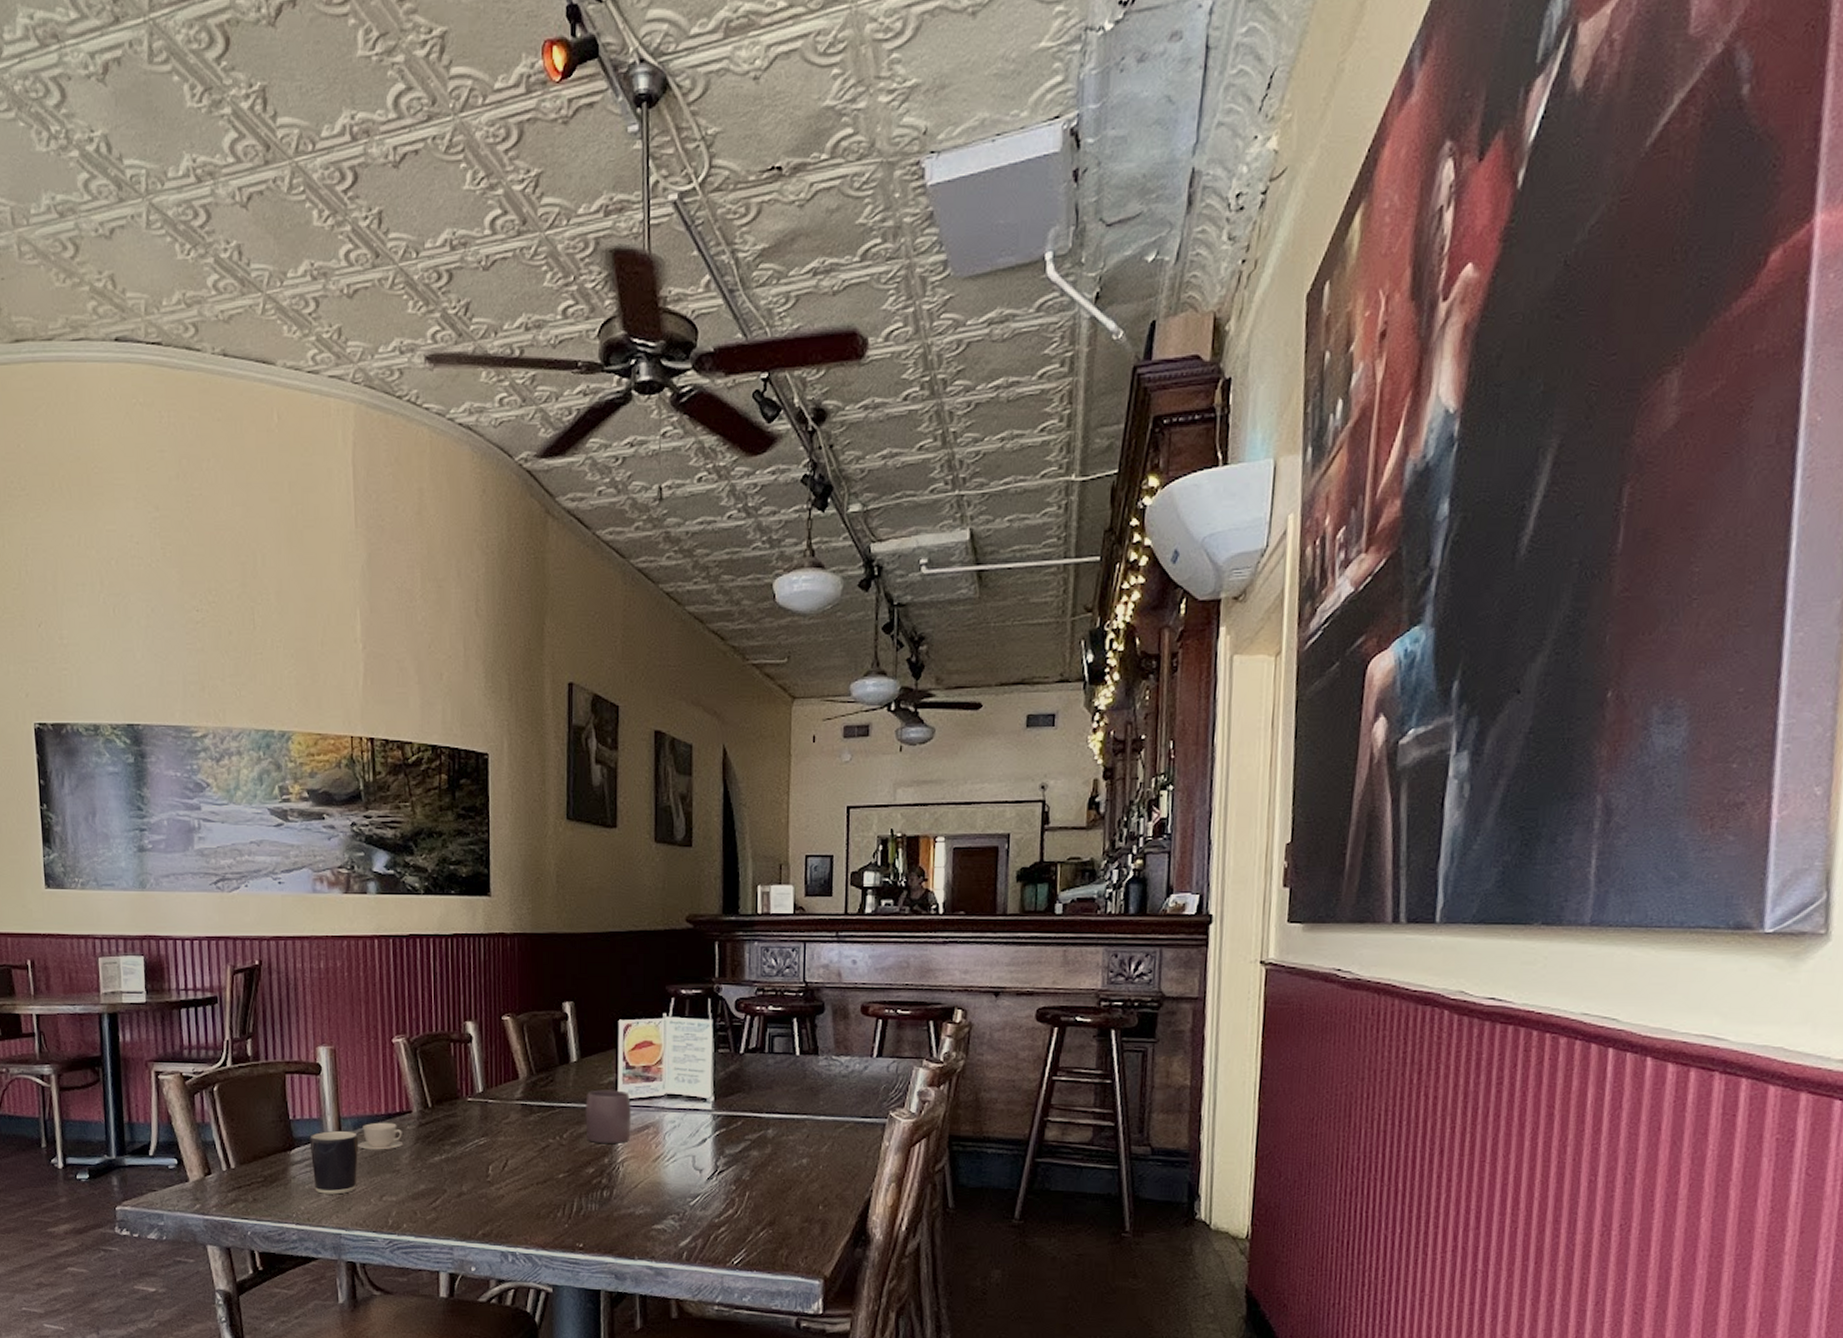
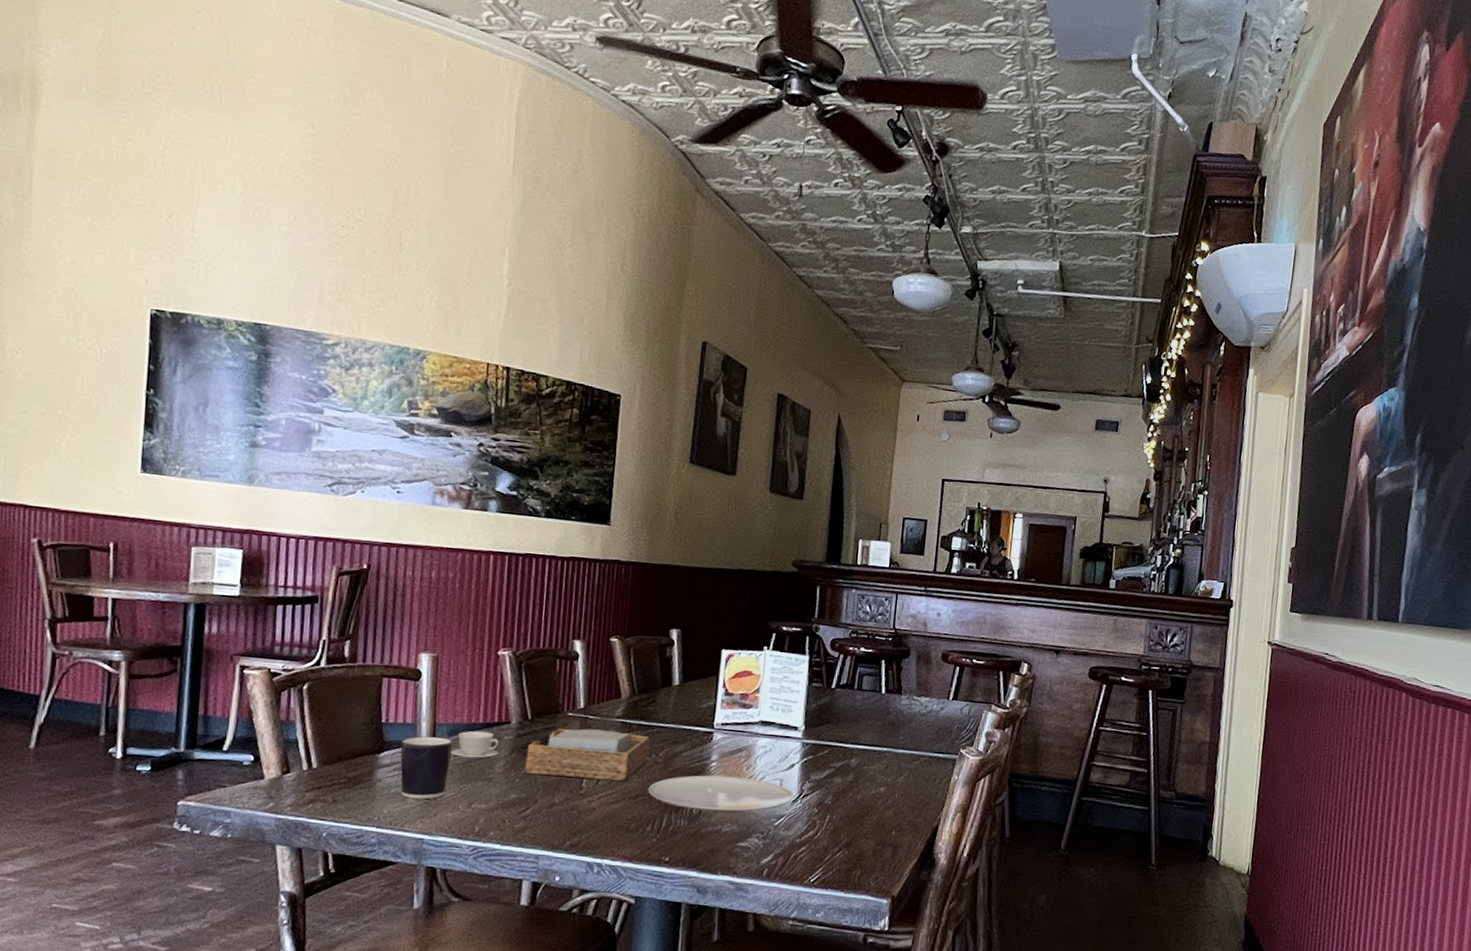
napkin holder: none [430,1113,553,1167] -> present [525,728,650,782]
plate: none [555,1155,709,1194] -> present [648,775,795,813]
mug: present [585,1089,632,1143] -> none [681,713,727,764]

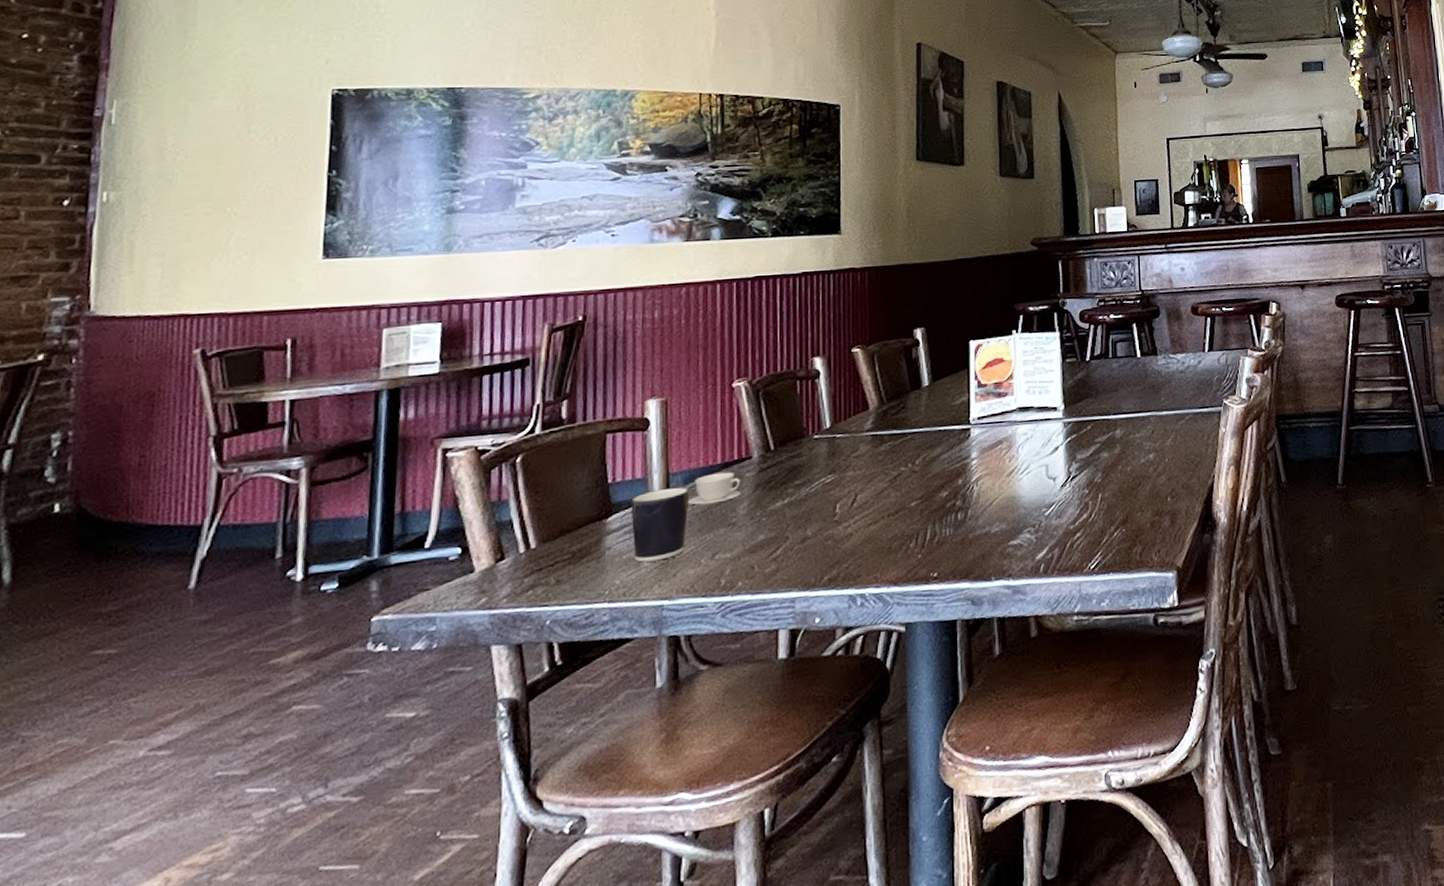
napkin holder: present [525,728,650,782] -> none [772,445,904,510]
plate: present [648,775,795,813] -> none [907,469,1063,516]

